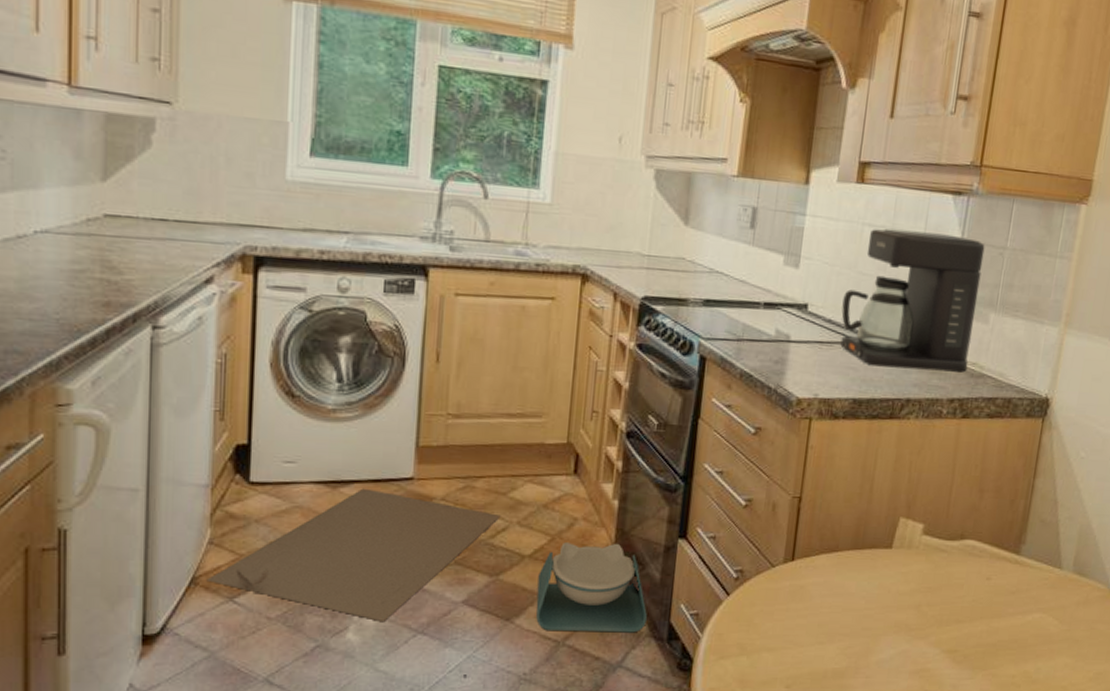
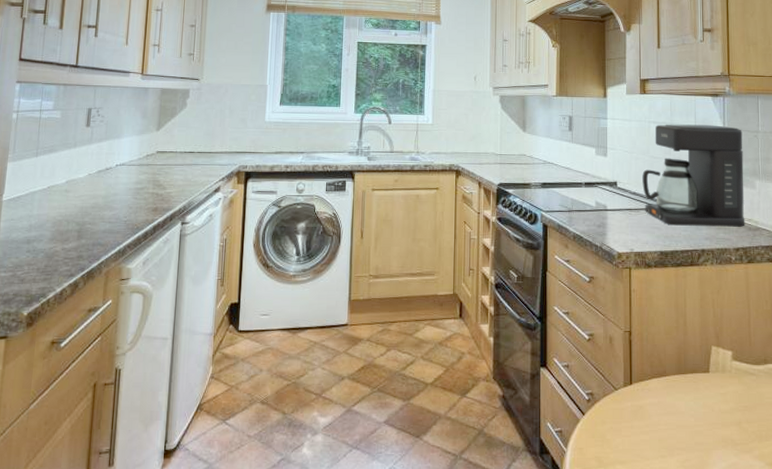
door mat: present [206,488,501,621] -> none [208,333,409,438]
pet bowl: present [536,542,647,633] -> none [438,372,522,448]

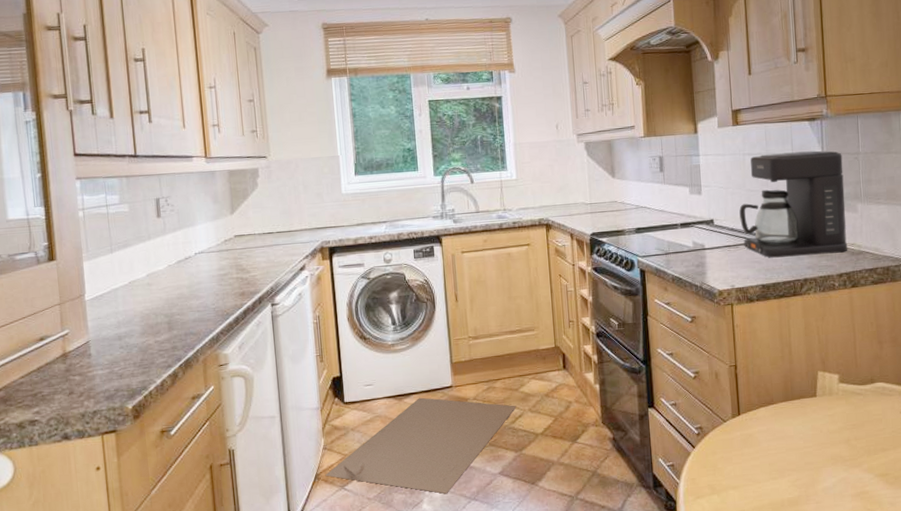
door mat: none [208,333,409,438] -> present [325,397,517,494]

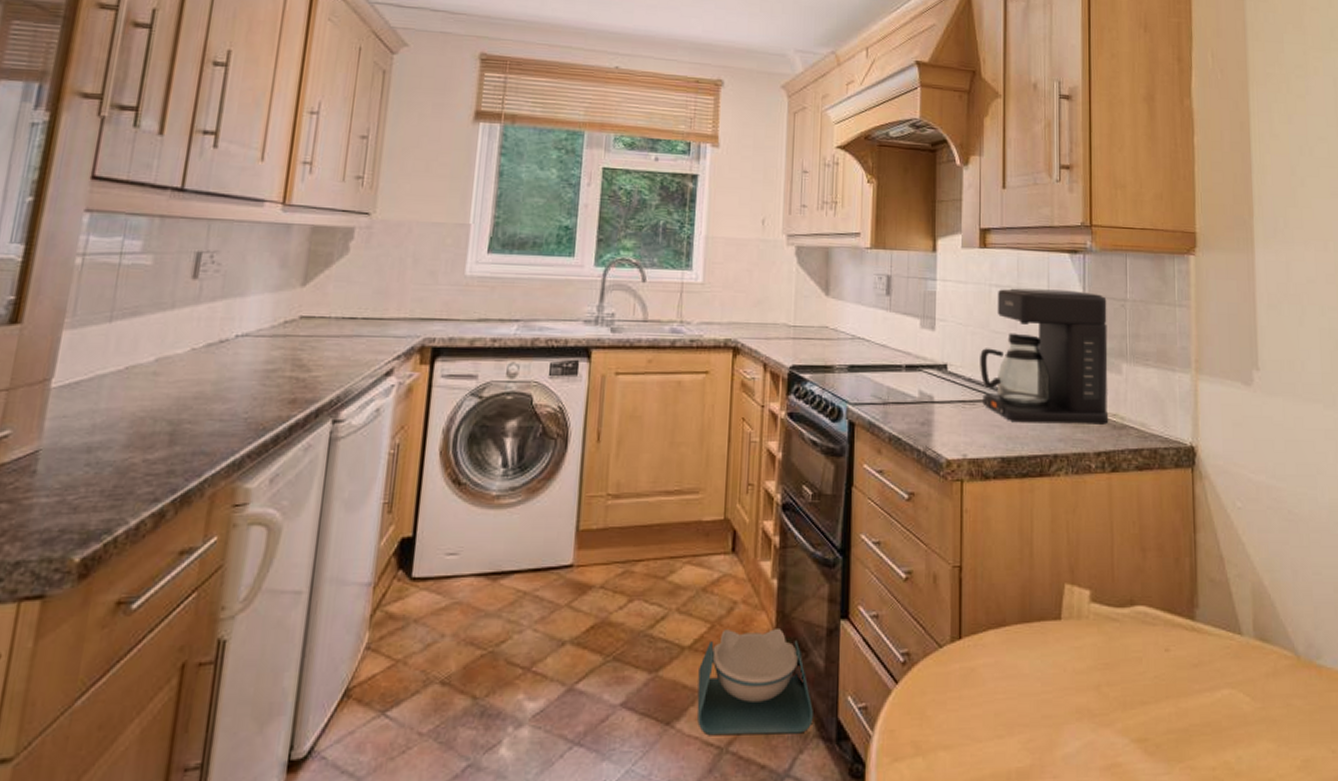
door mat: present [325,397,517,494] -> none [360,579,660,732]
pet bowl: none [550,417,635,490] -> present [697,627,813,736]

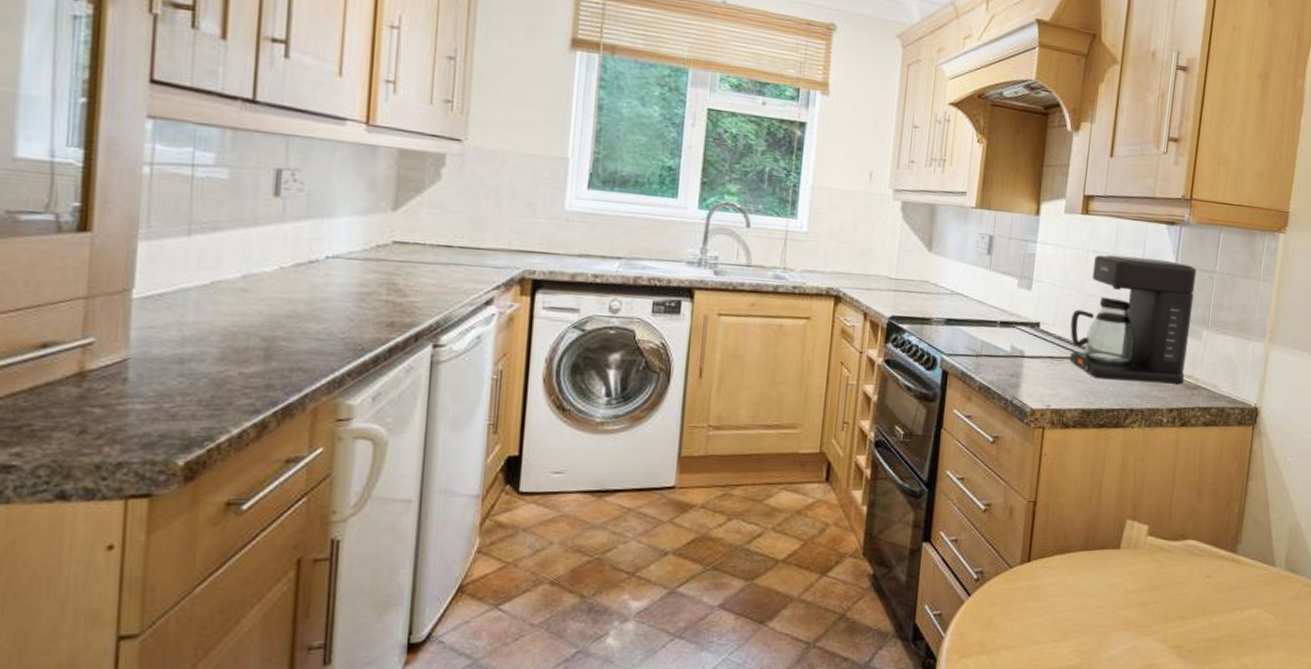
pet bowl: present [697,627,813,736] -> none [789,547,894,634]

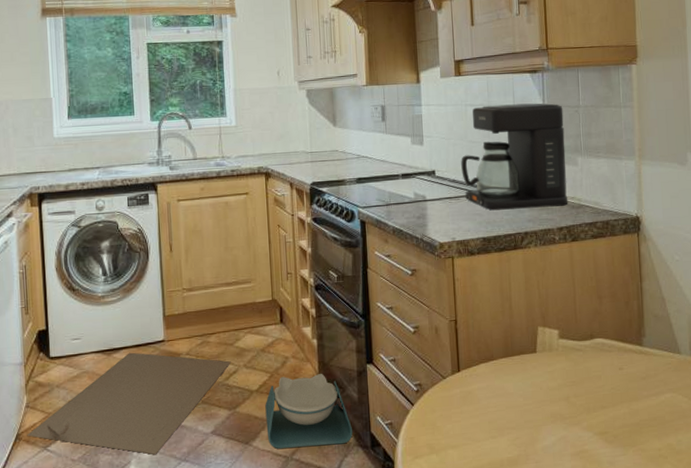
door mat: none [473,497,757,626] -> present [27,352,231,455]
pet bowl: none [789,547,894,634] -> present [265,373,353,450]

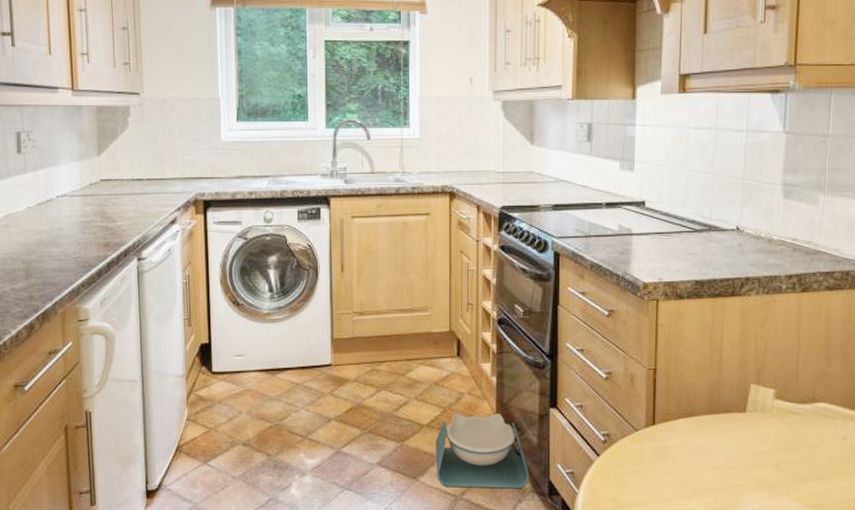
door mat: present [27,352,231,455] -> none [187,374,401,479]
coffee maker: present [461,103,568,211] -> none [676,129,807,251]

